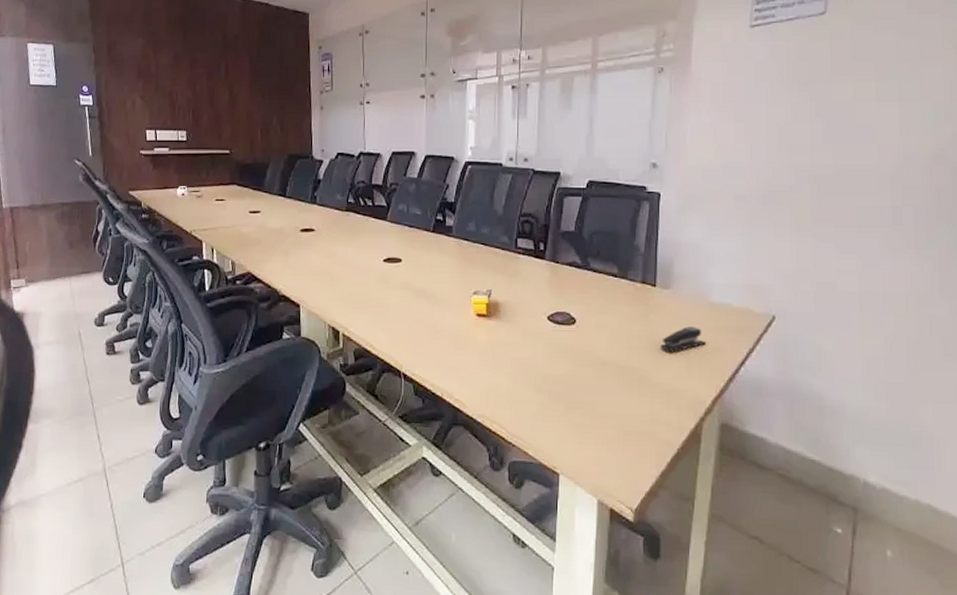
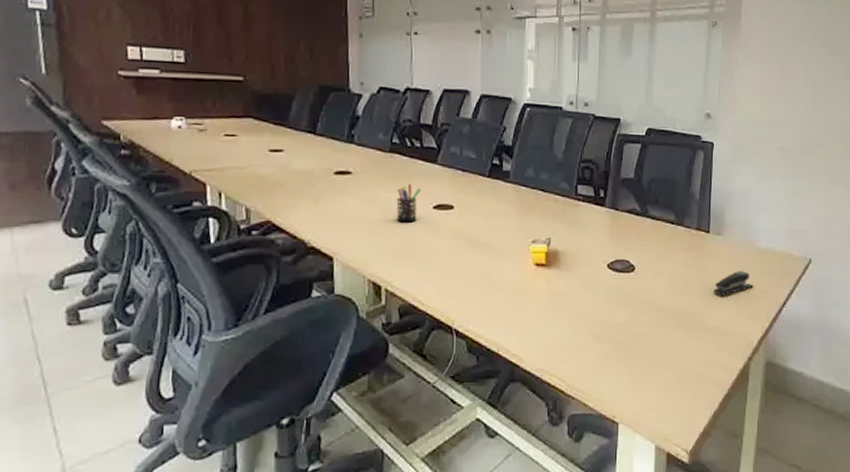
pen holder: none [352,239,373,274] -> present [396,184,421,222]

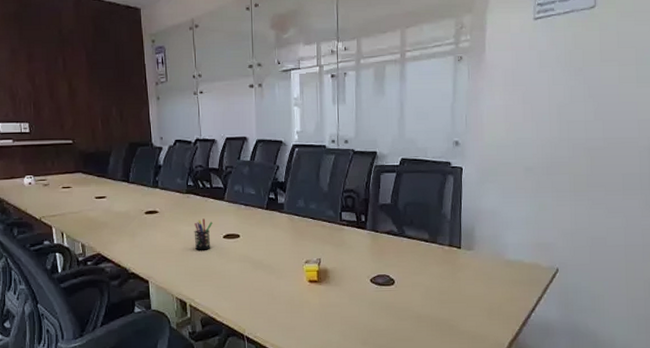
stapler: present [713,271,754,295] -> none [466,281,504,303]

